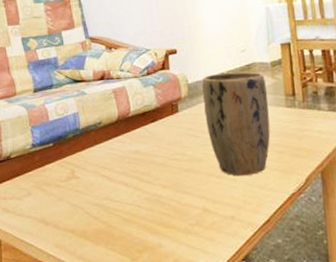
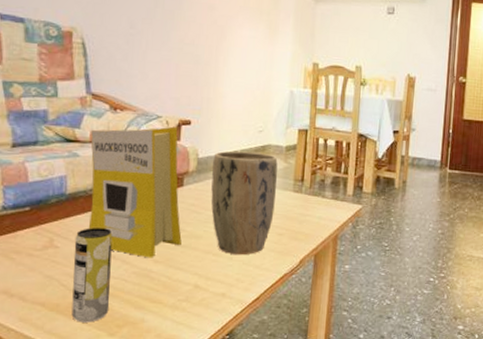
beverage can: none [91,157,129,248] -> present [71,228,113,323]
book: none [93,57,185,184] -> present [88,126,182,258]

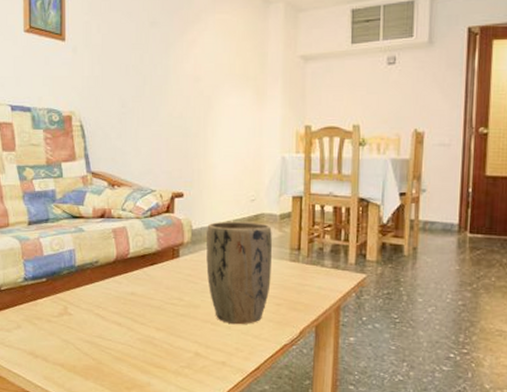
beverage can: present [71,228,113,323] -> none [85,297,119,384]
book: present [88,126,182,258] -> none [93,199,181,326]

